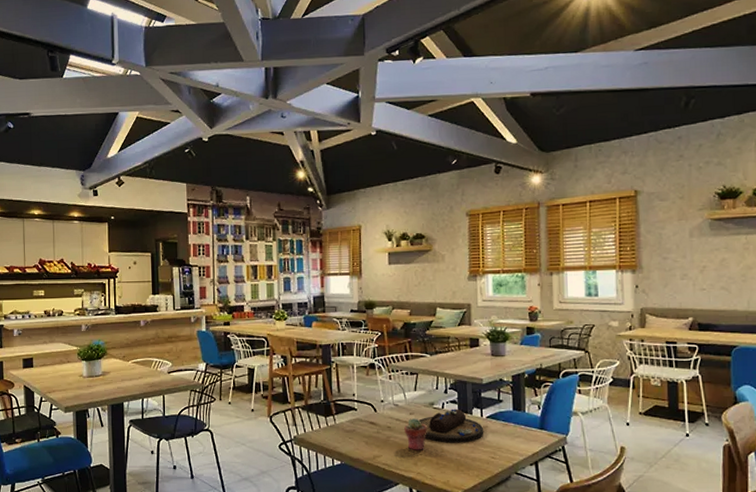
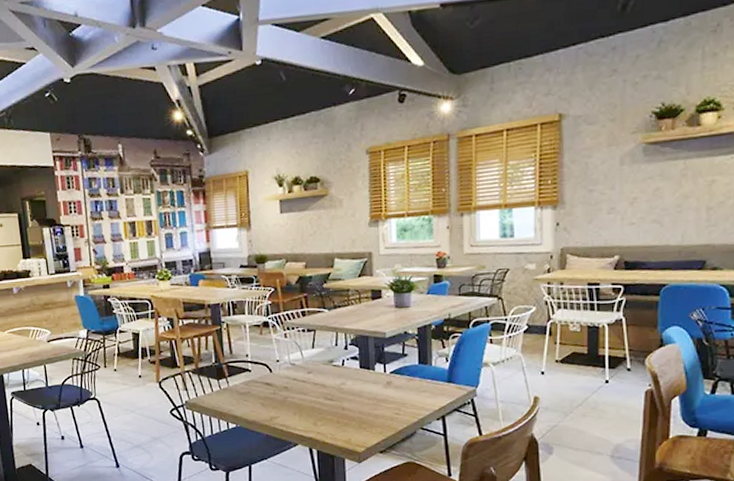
potted succulent: present [404,417,427,450] -> none [302,376,327,410]
decorative bowl: present [418,408,484,443] -> none [317,365,388,401]

